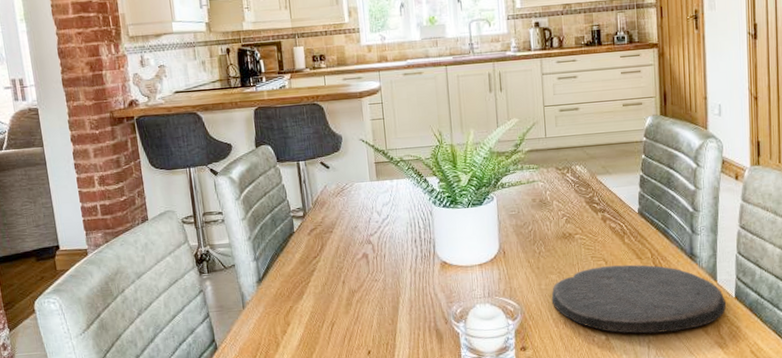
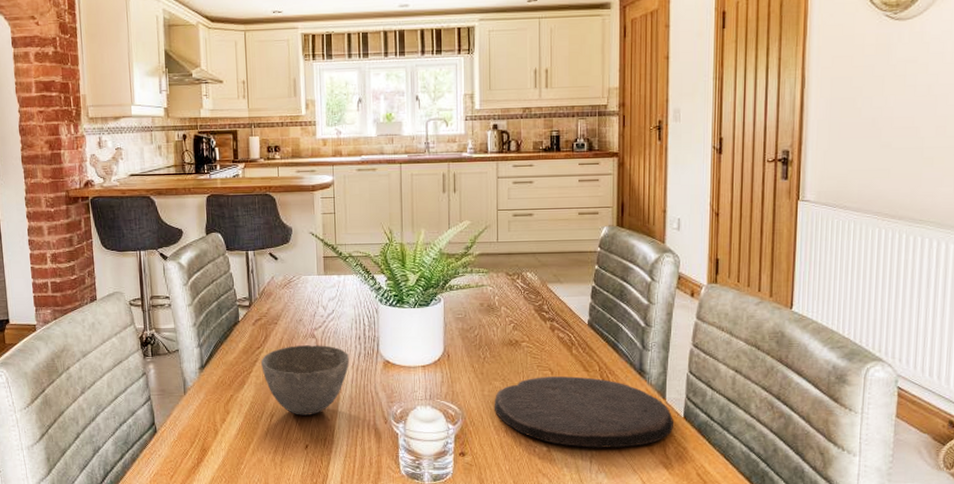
bowl: none [319,250,407,322] -> present [261,345,349,415]

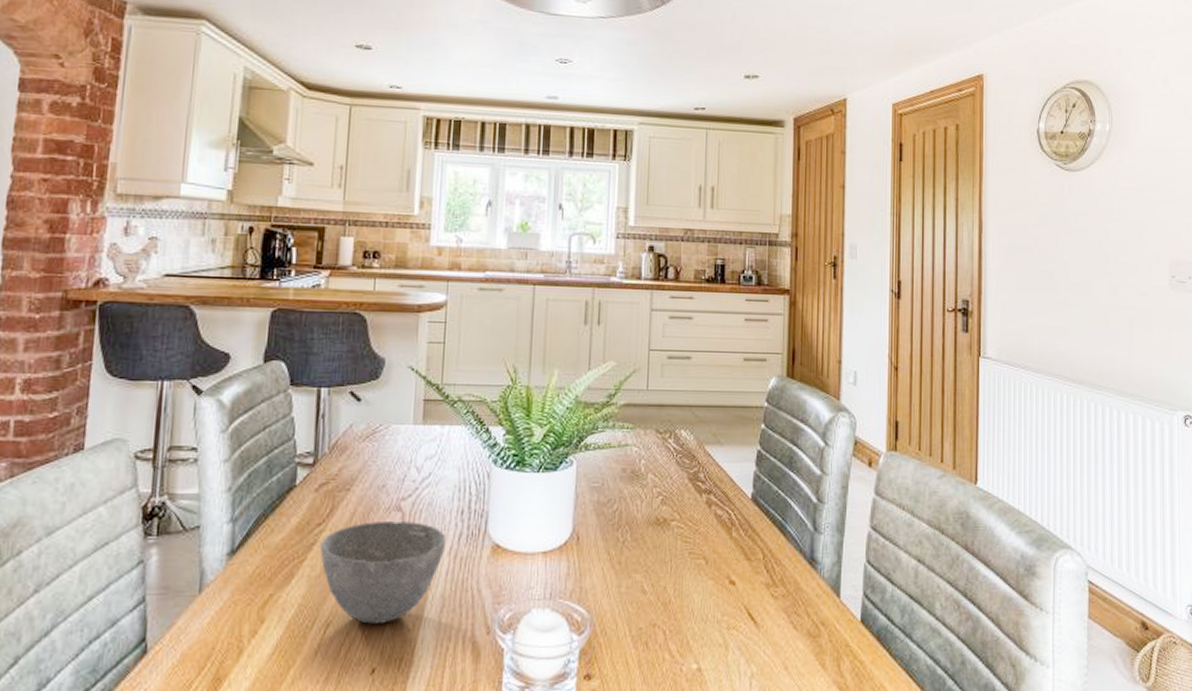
plate: present [494,376,674,448] -> none [632,567,850,664]

